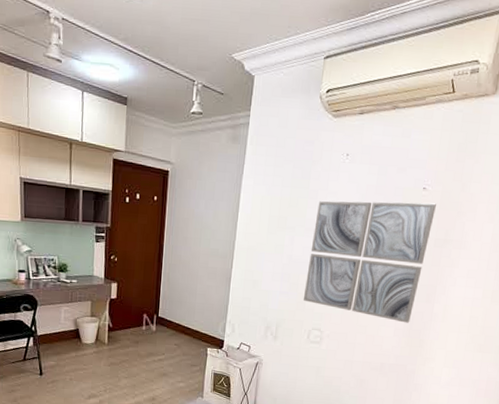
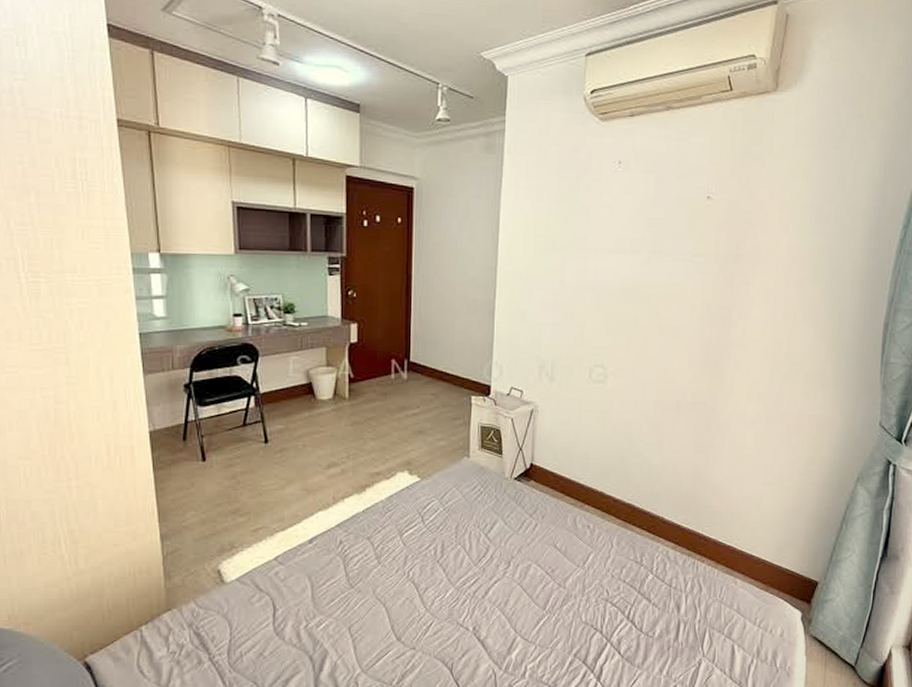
wall art: present [303,201,436,323] -> none [580,213,723,353]

